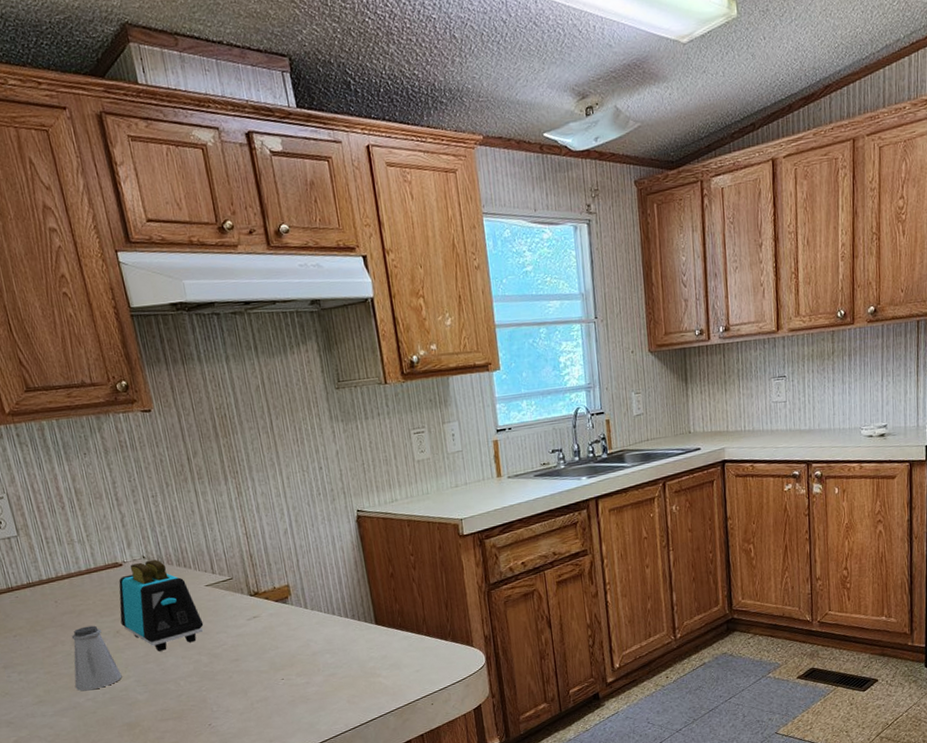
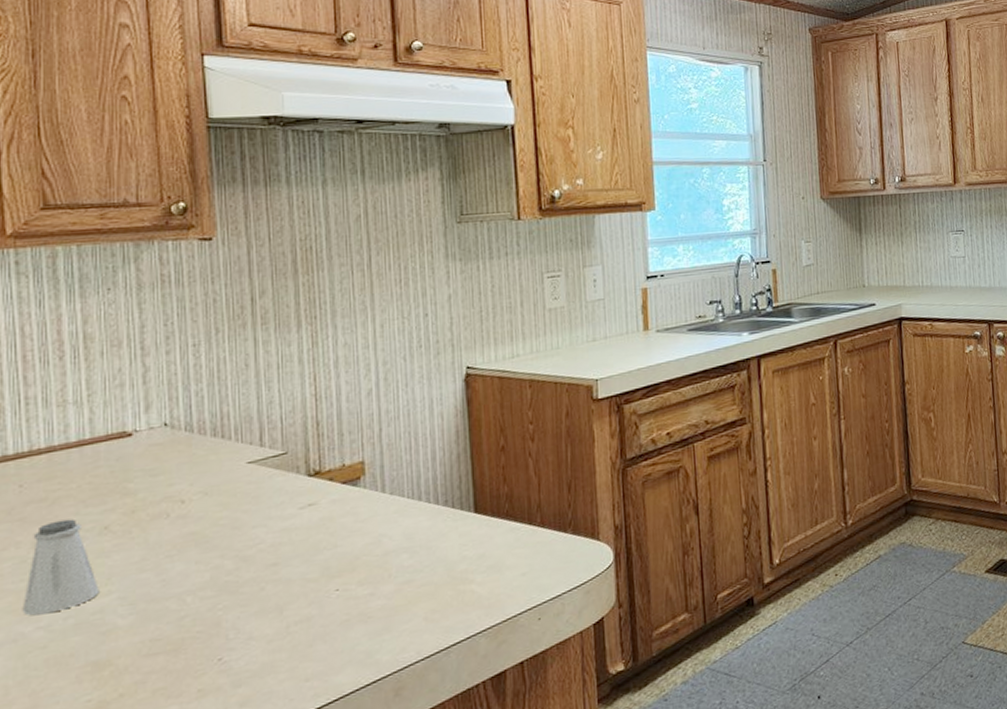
toaster: present [119,559,204,651] -> none [114,427,236,554]

